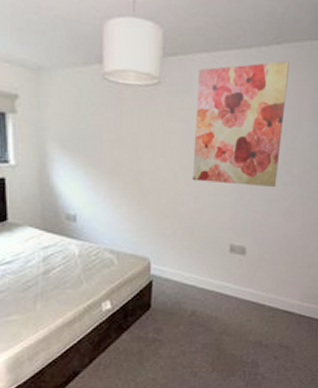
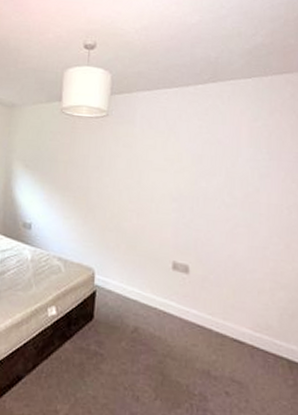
wall art: present [192,61,290,187] -> none [135,96,226,208]

